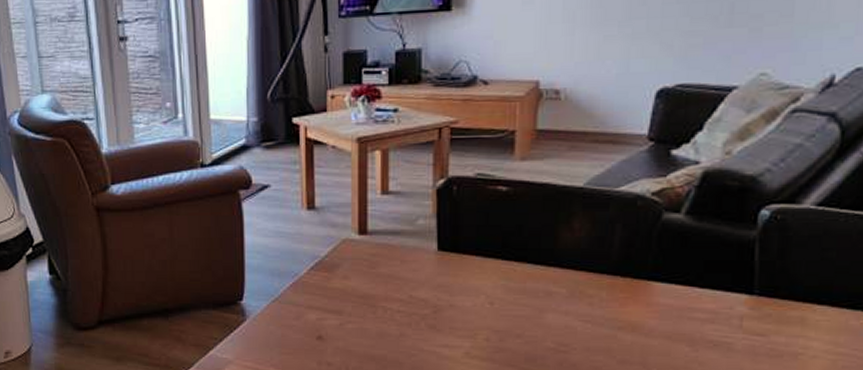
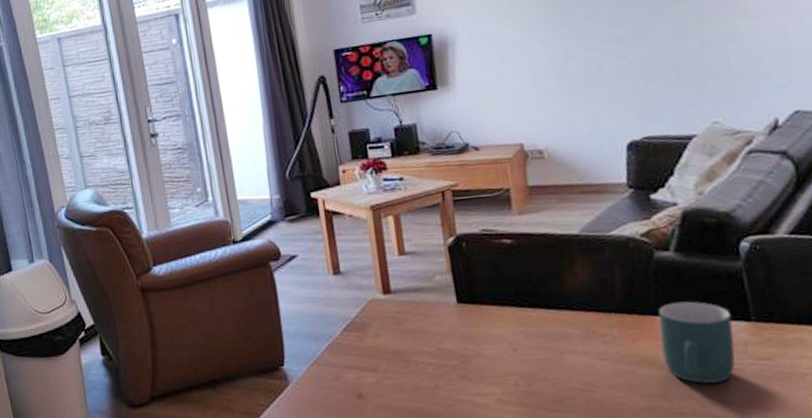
mug: none [650,268,733,355] -> present [658,301,735,384]

